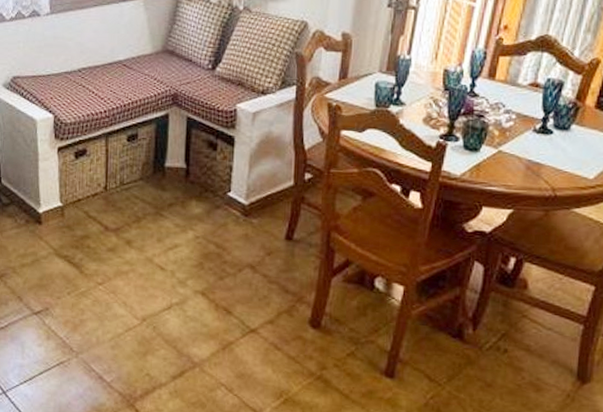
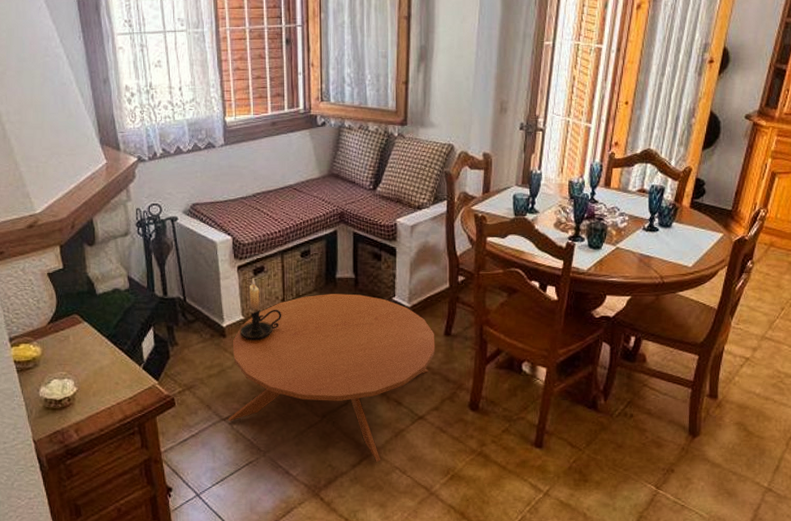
coffee table: none [40,184,274,376] -> present [228,294,436,462]
candle holder: none [56,161,104,231] -> present [239,278,282,341]

